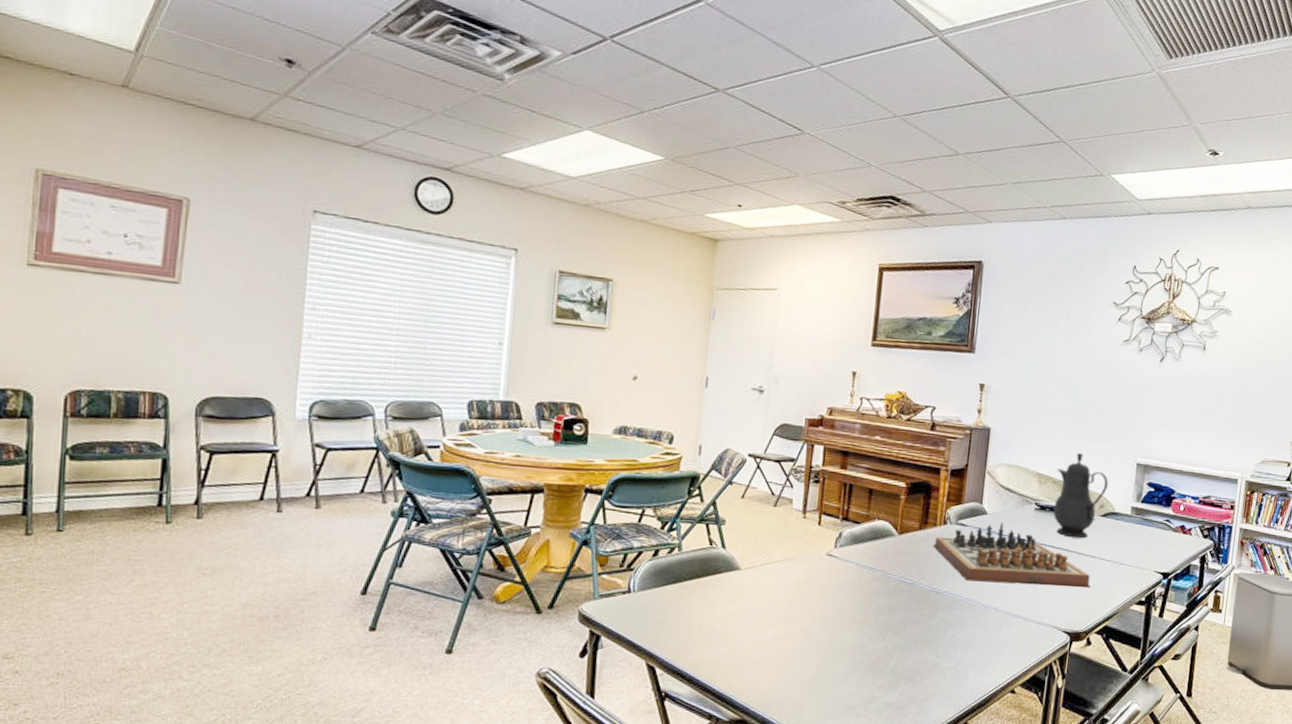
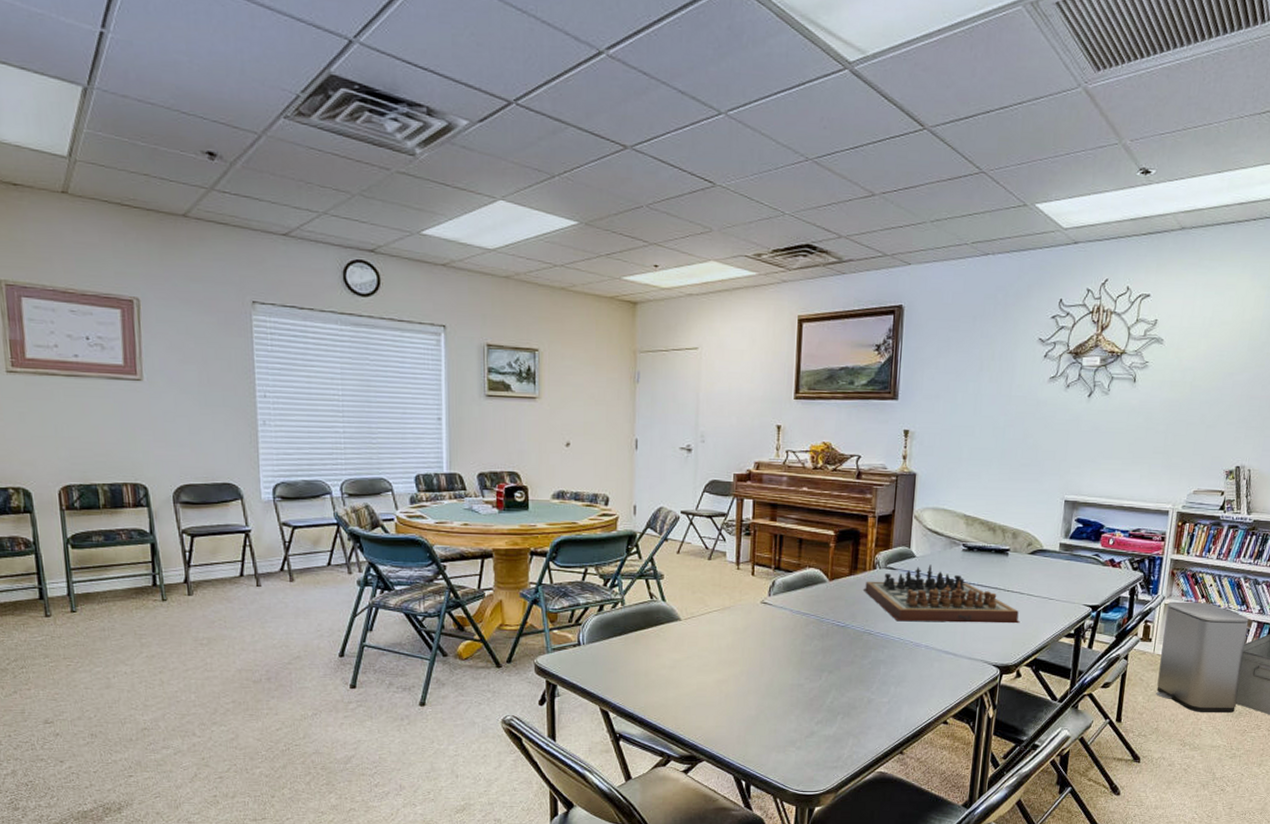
coffeepot: present [1053,453,1109,539] -> none [981,493,1036,577]

